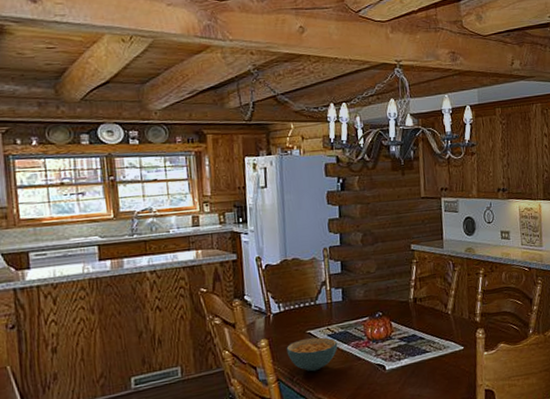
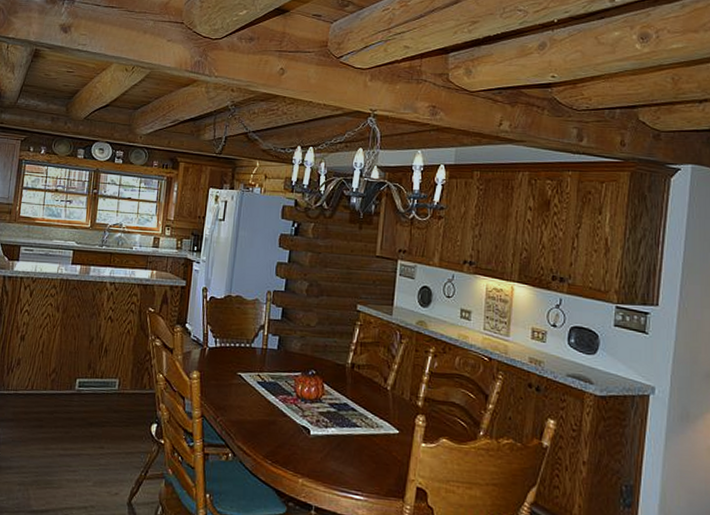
cereal bowl: present [286,337,338,372] -> none [215,380,266,417]

